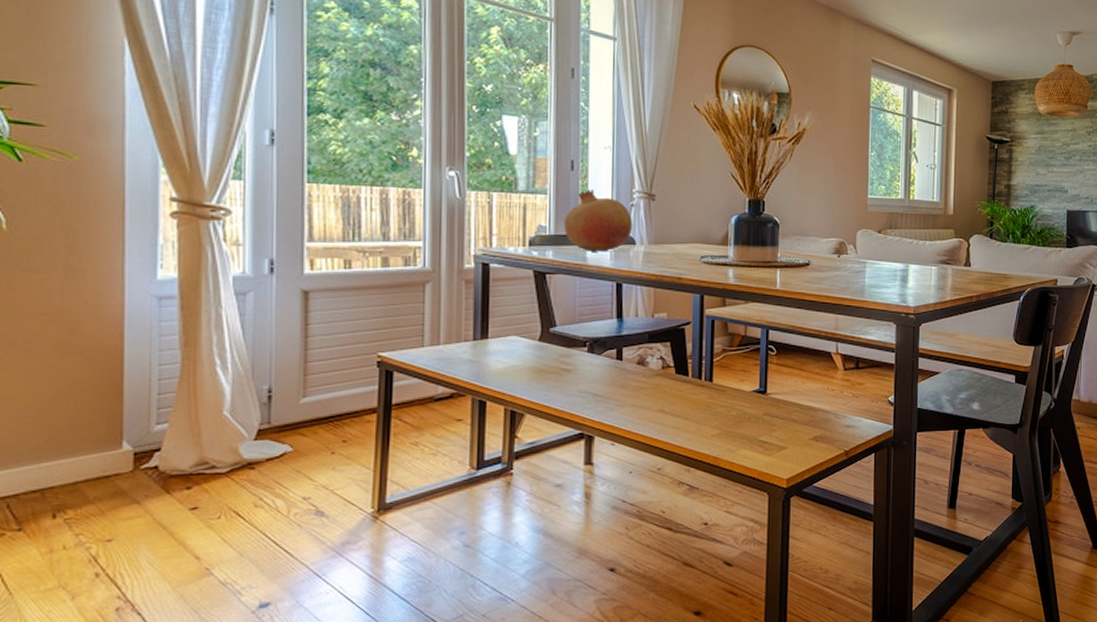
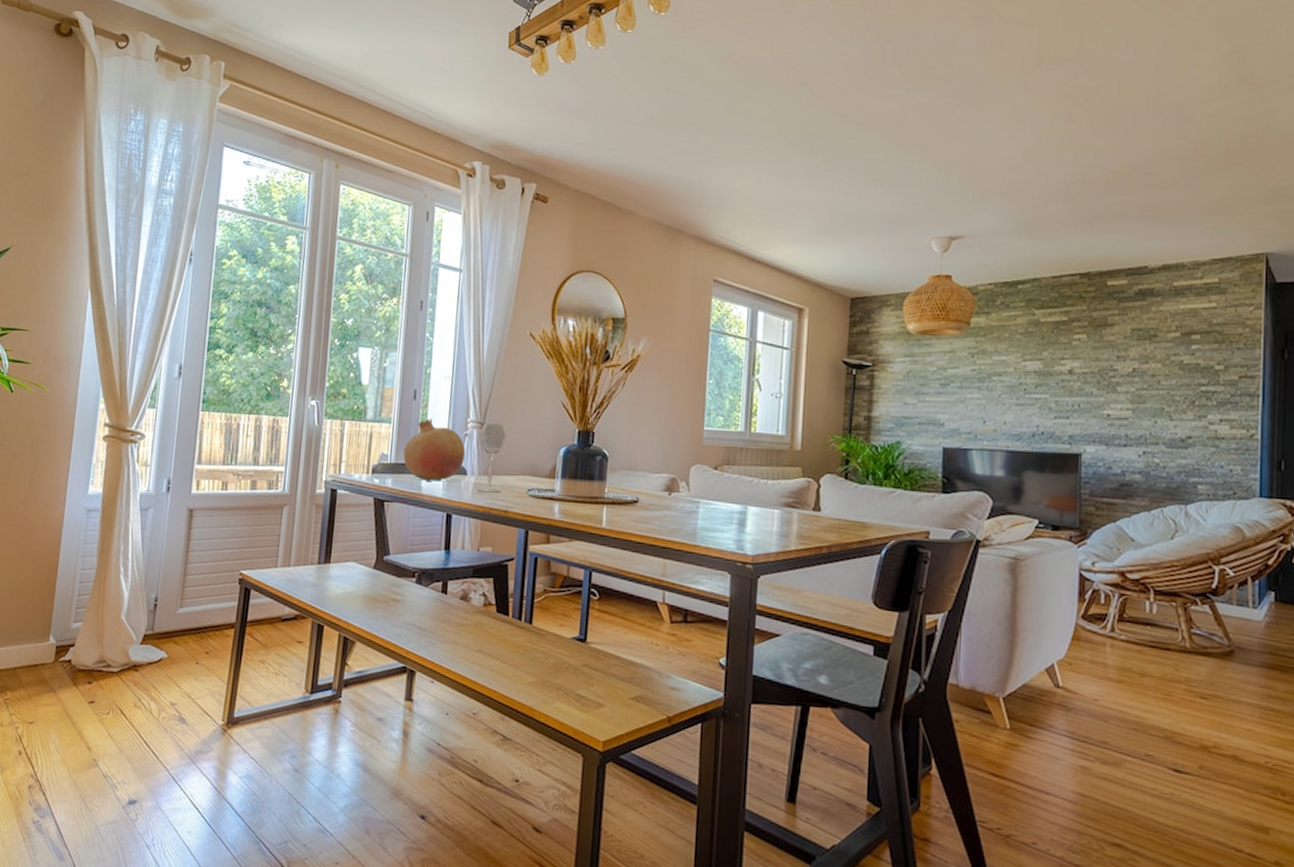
wineglass: none [647,193,675,261] -> present [477,423,507,493]

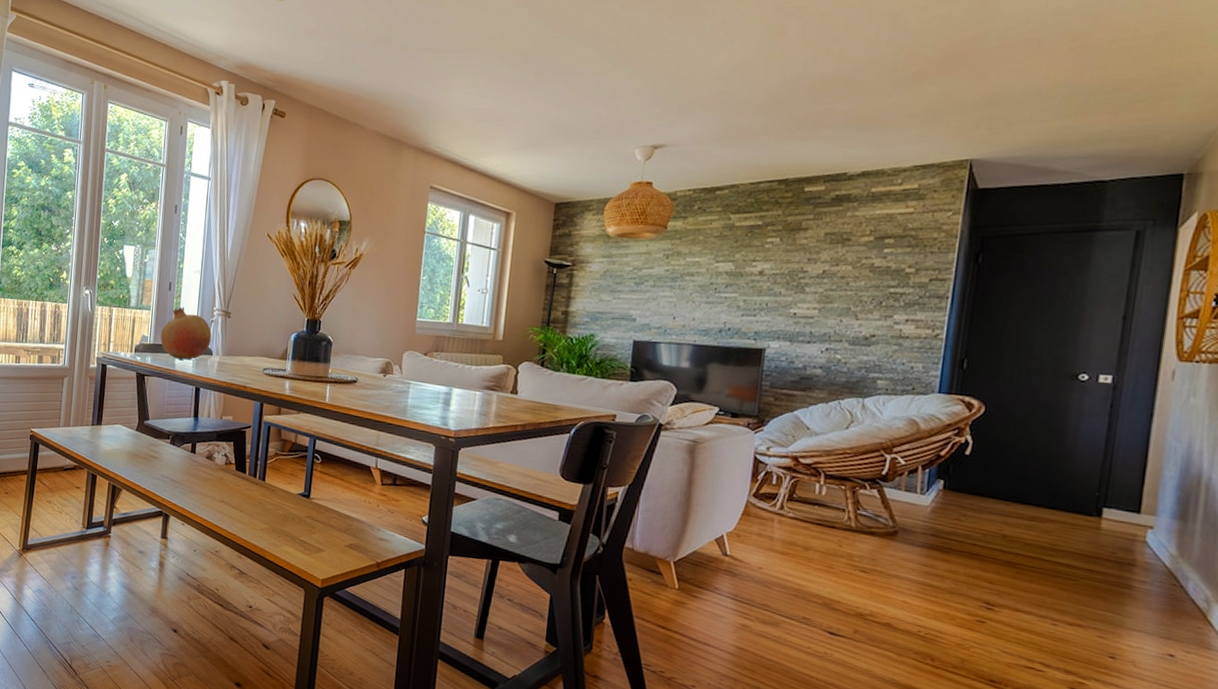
wineglass: present [477,423,507,493] -> none [221,311,246,371]

